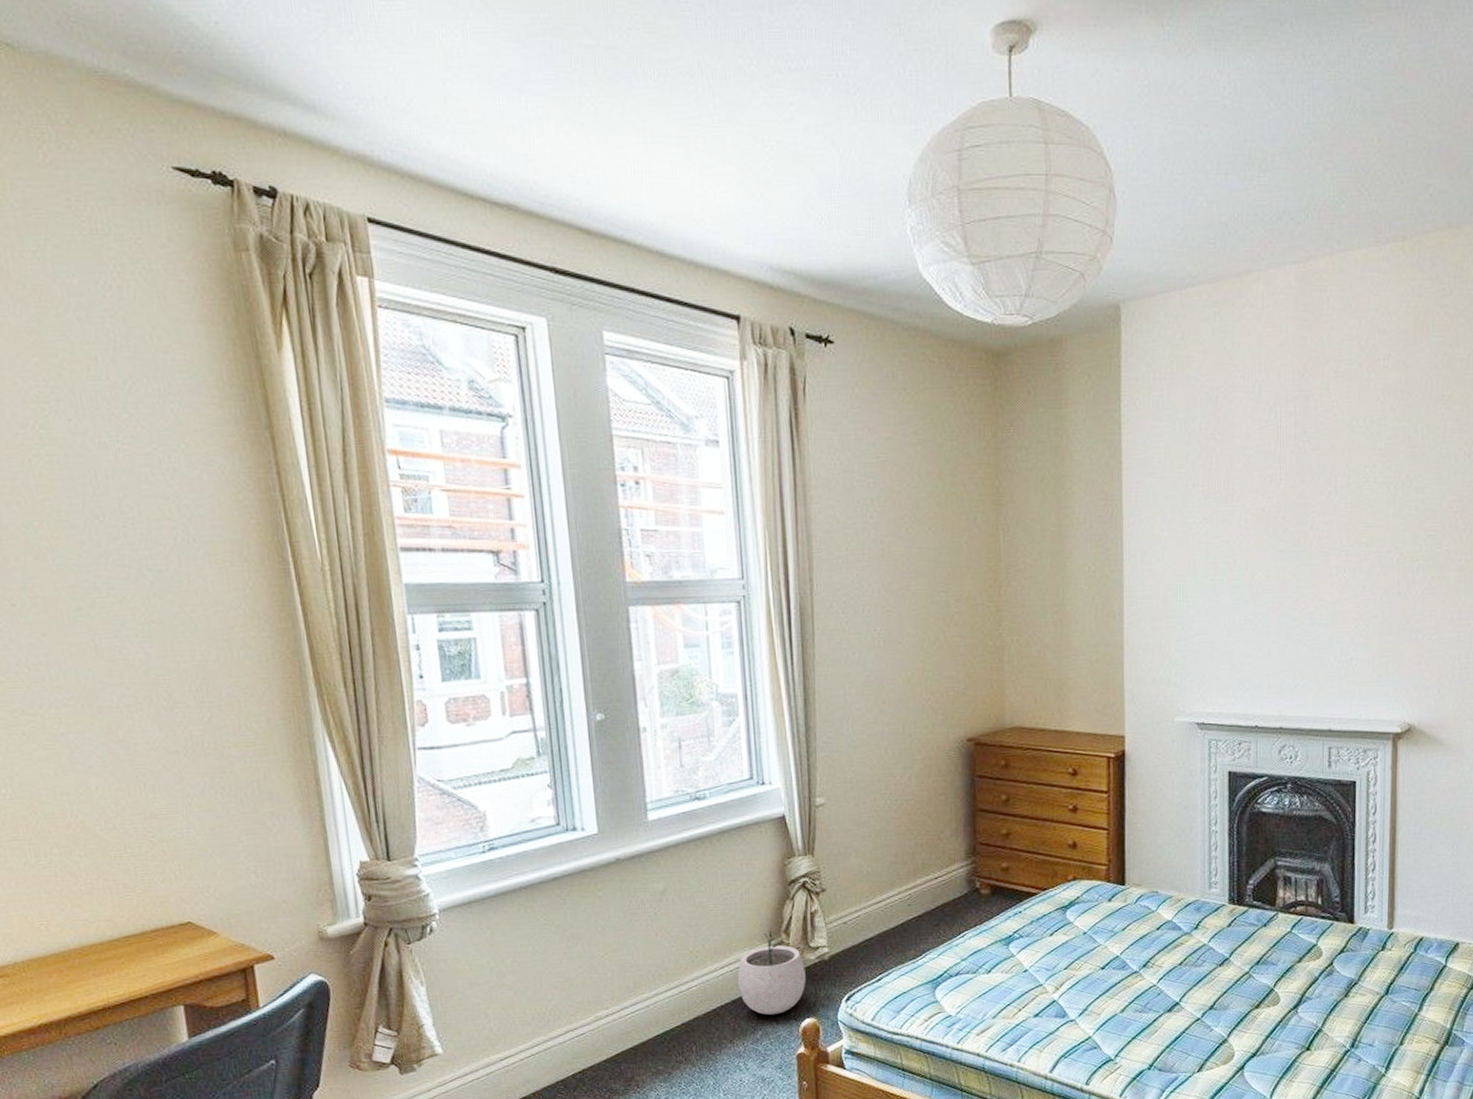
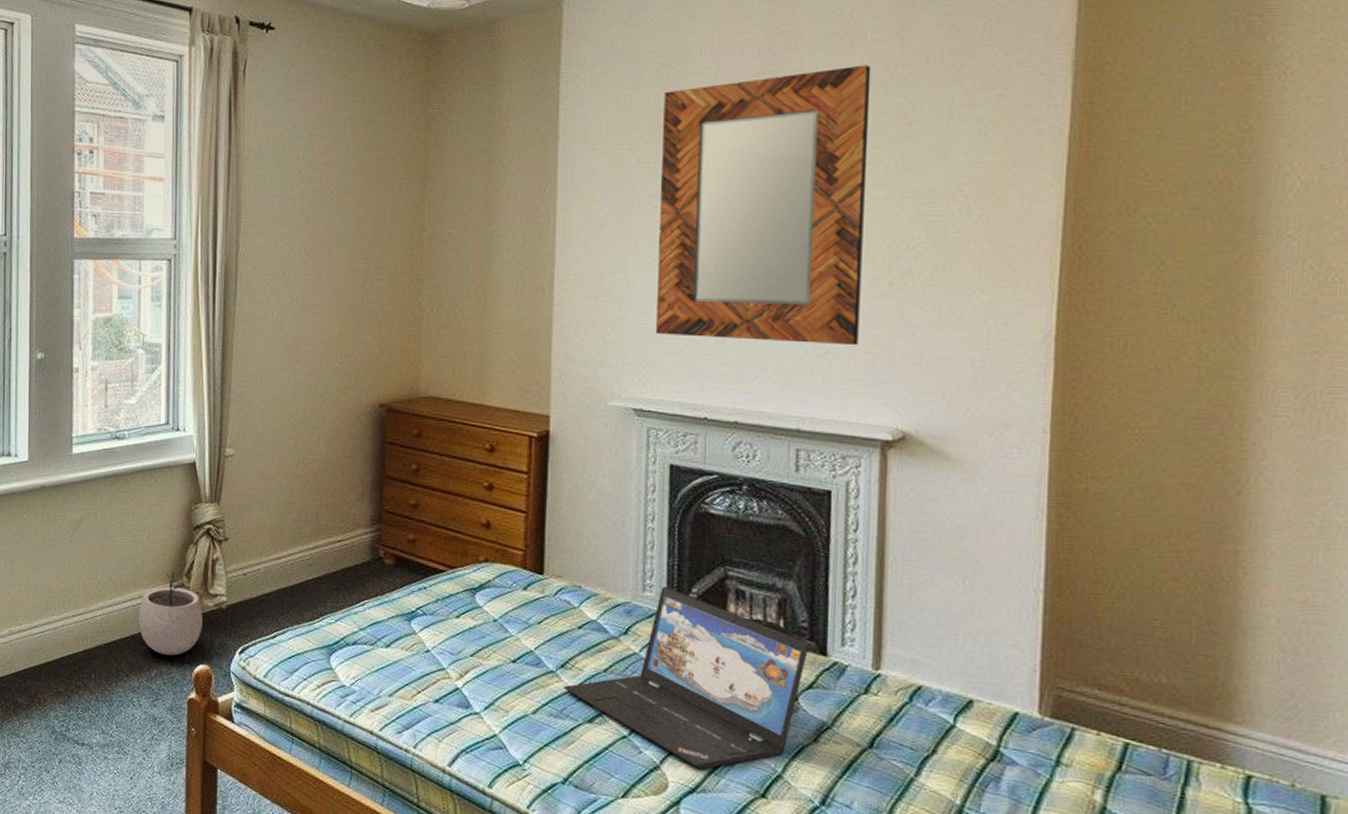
laptop: none [1145,881,1341,1036] -> present [562,586,810,770]
home mirror: none [1213,391,1383,652] -> present [656,65,871,346]

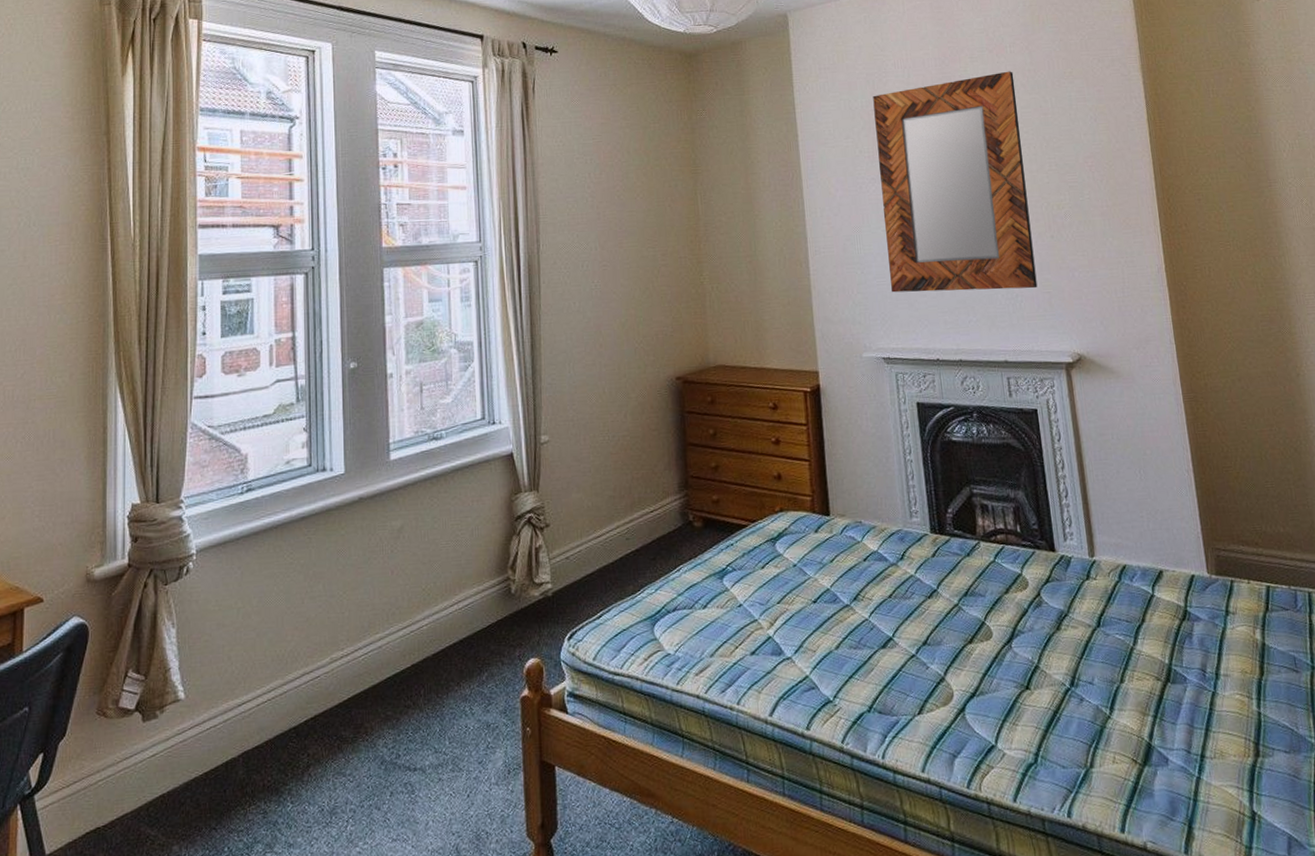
plant pot: present [139,572,203,656] -> none [466,567,531,655]
laptop: present [562,586,810,770] -> none [857,510,1042,674]

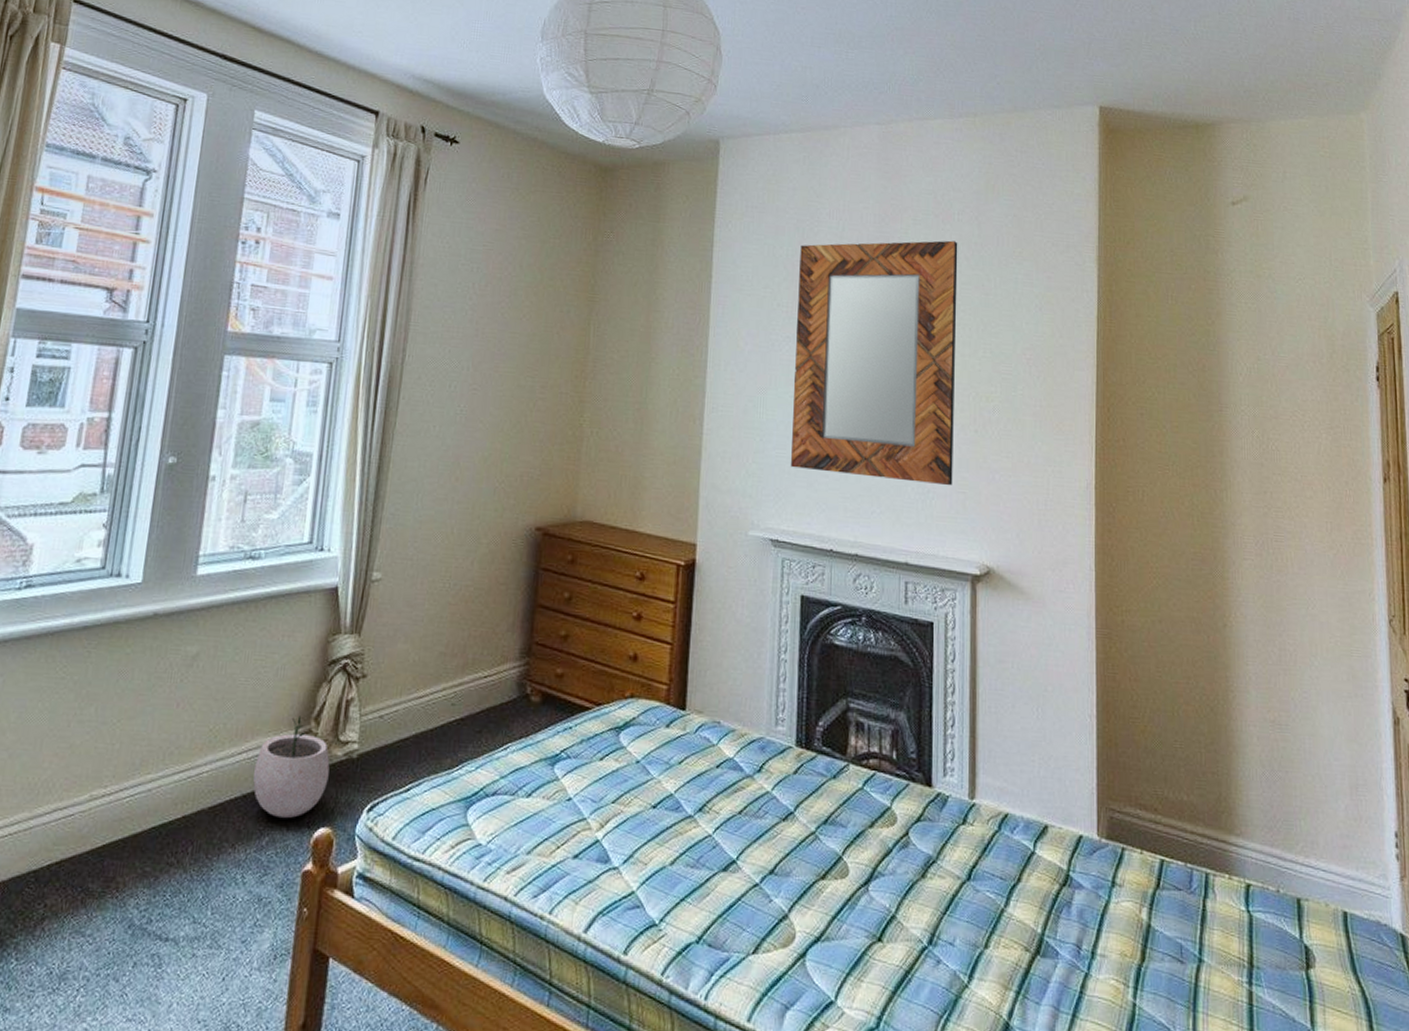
plant pot: none [466,567,531,655] -> present [253,715,330,818]

